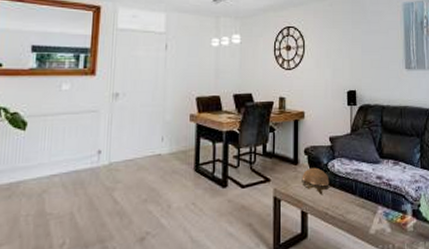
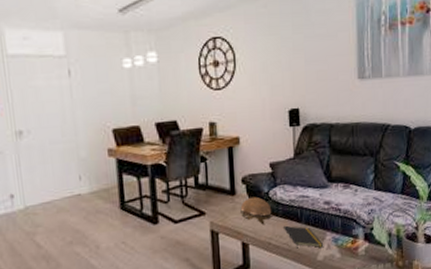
notepad: none [340,197,376,221] -> present [284,225,324,249]

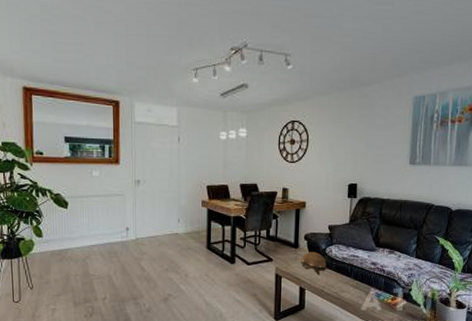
notepad: present [284,225,324,249] -> none [335,278,368,299]

